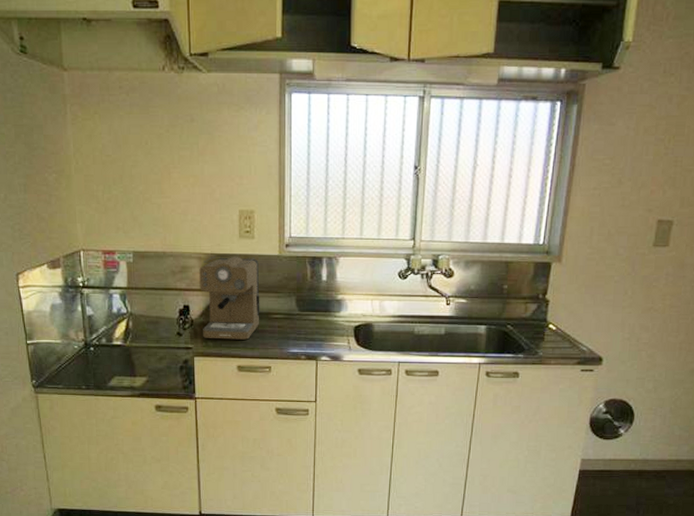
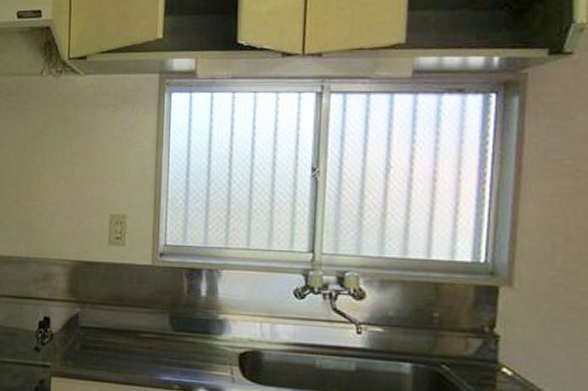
coffee maker: present [199,256,260,340] -> none [62,263,128,361]

